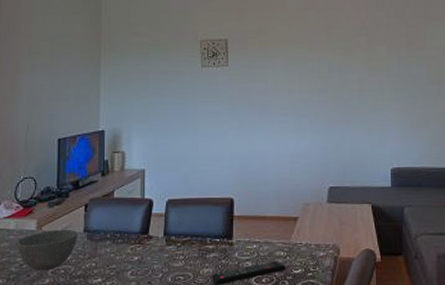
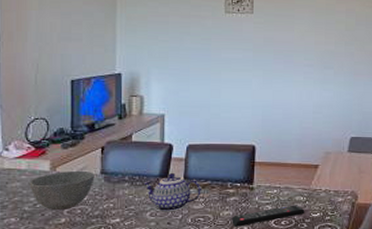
teapot: none [124,228,181,271] -> present [143,172,201,212]

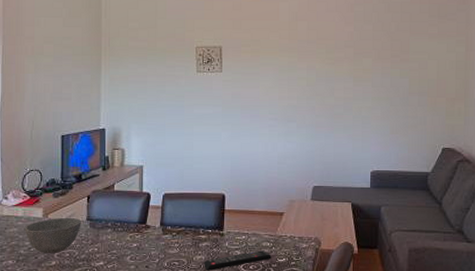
teapot: present [143,172,201,212] -> none [124,219,176,256]

